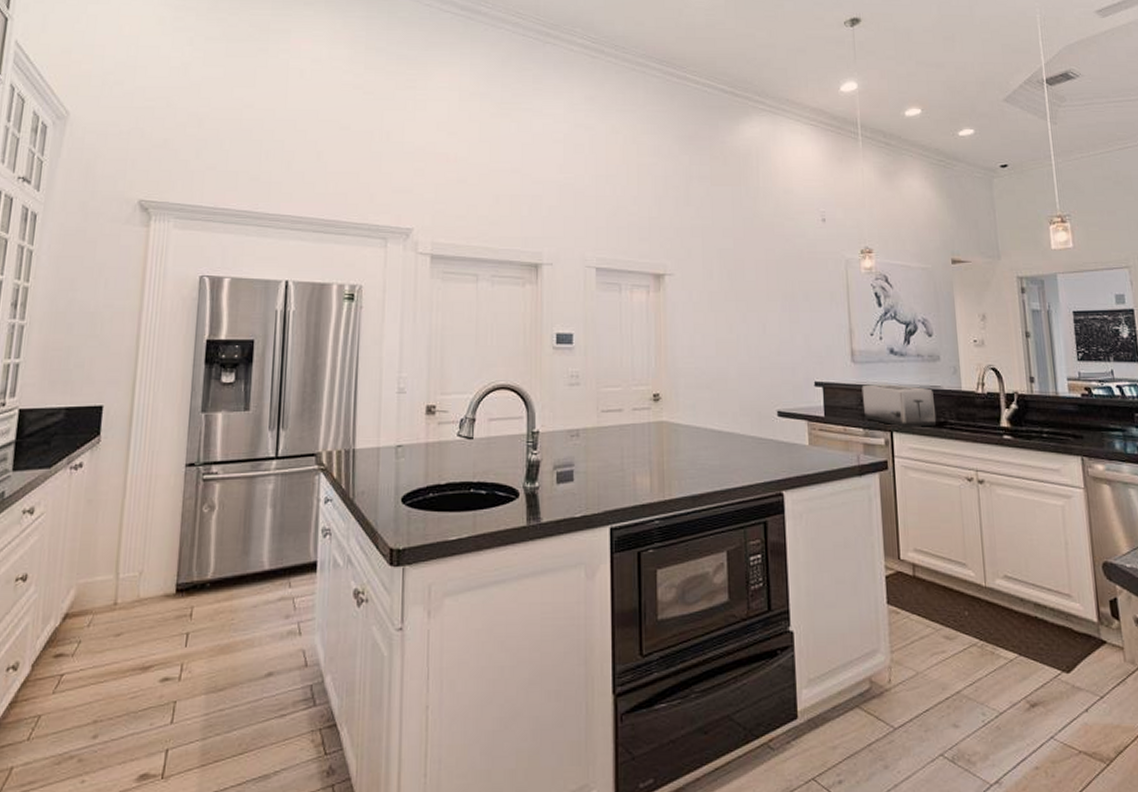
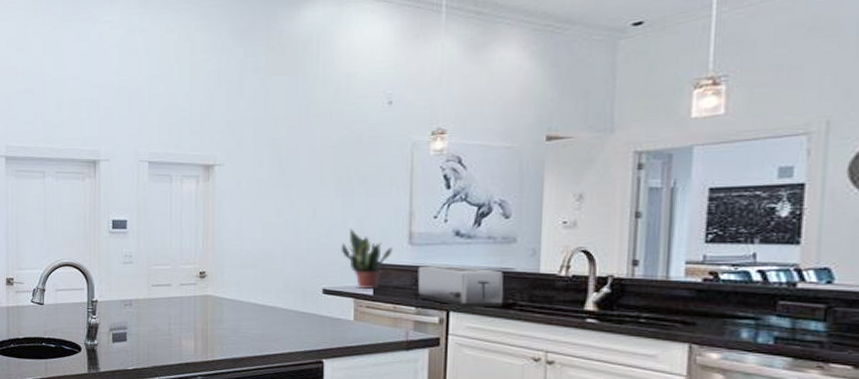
potted plant: none [791,345,838,410] -> present [341,228,393,289]

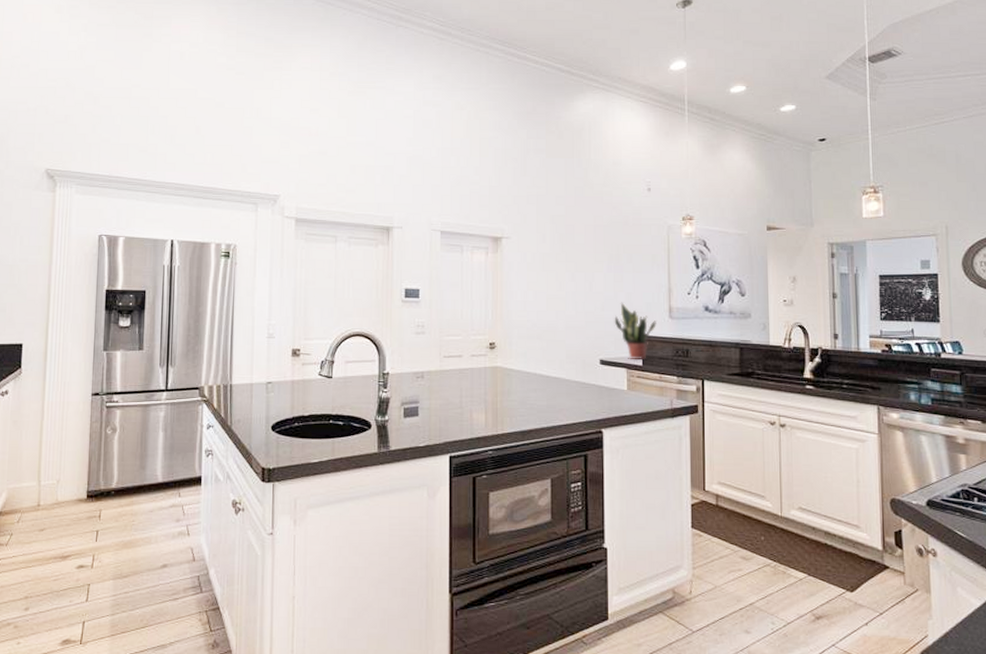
toaster: present [417,266,504,308] -> none [677,338,745,377]

